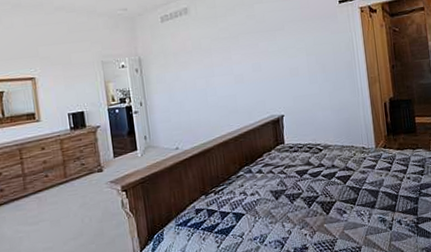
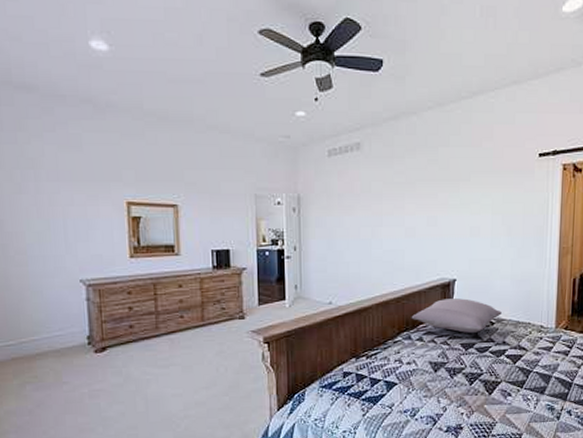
pillow: none [249,131,327,162] -> present [411,298,502,334]

